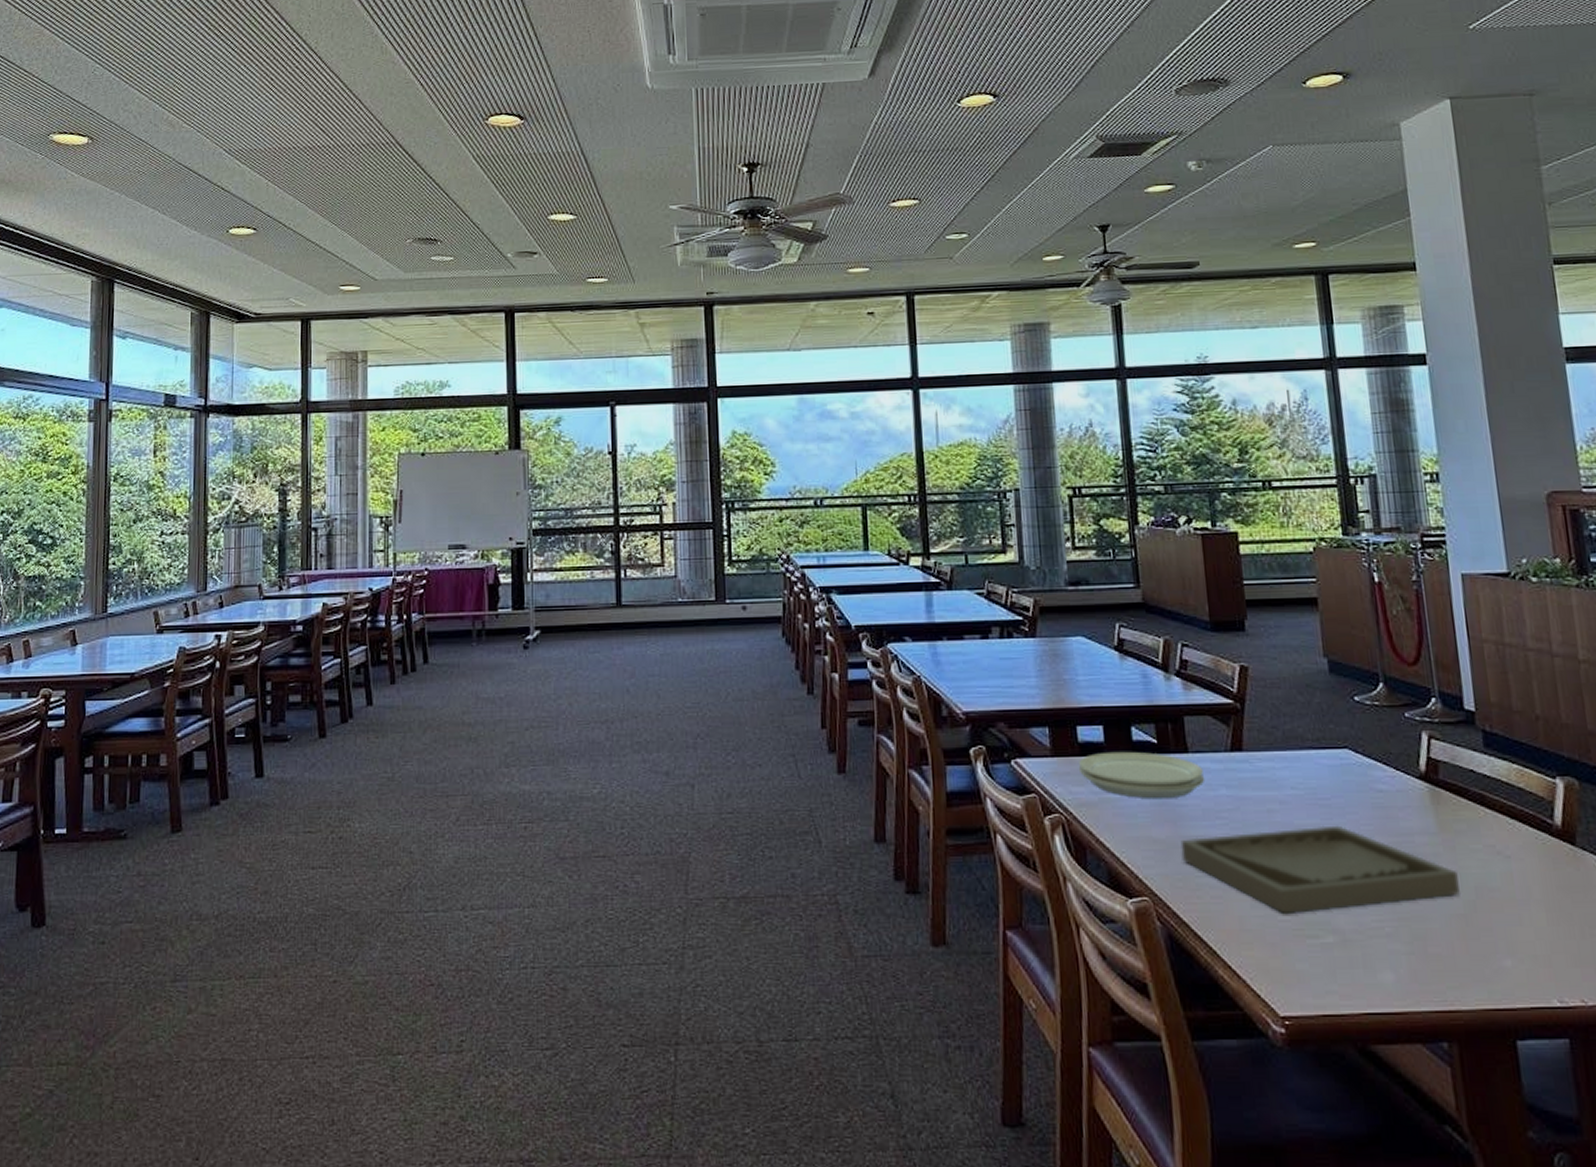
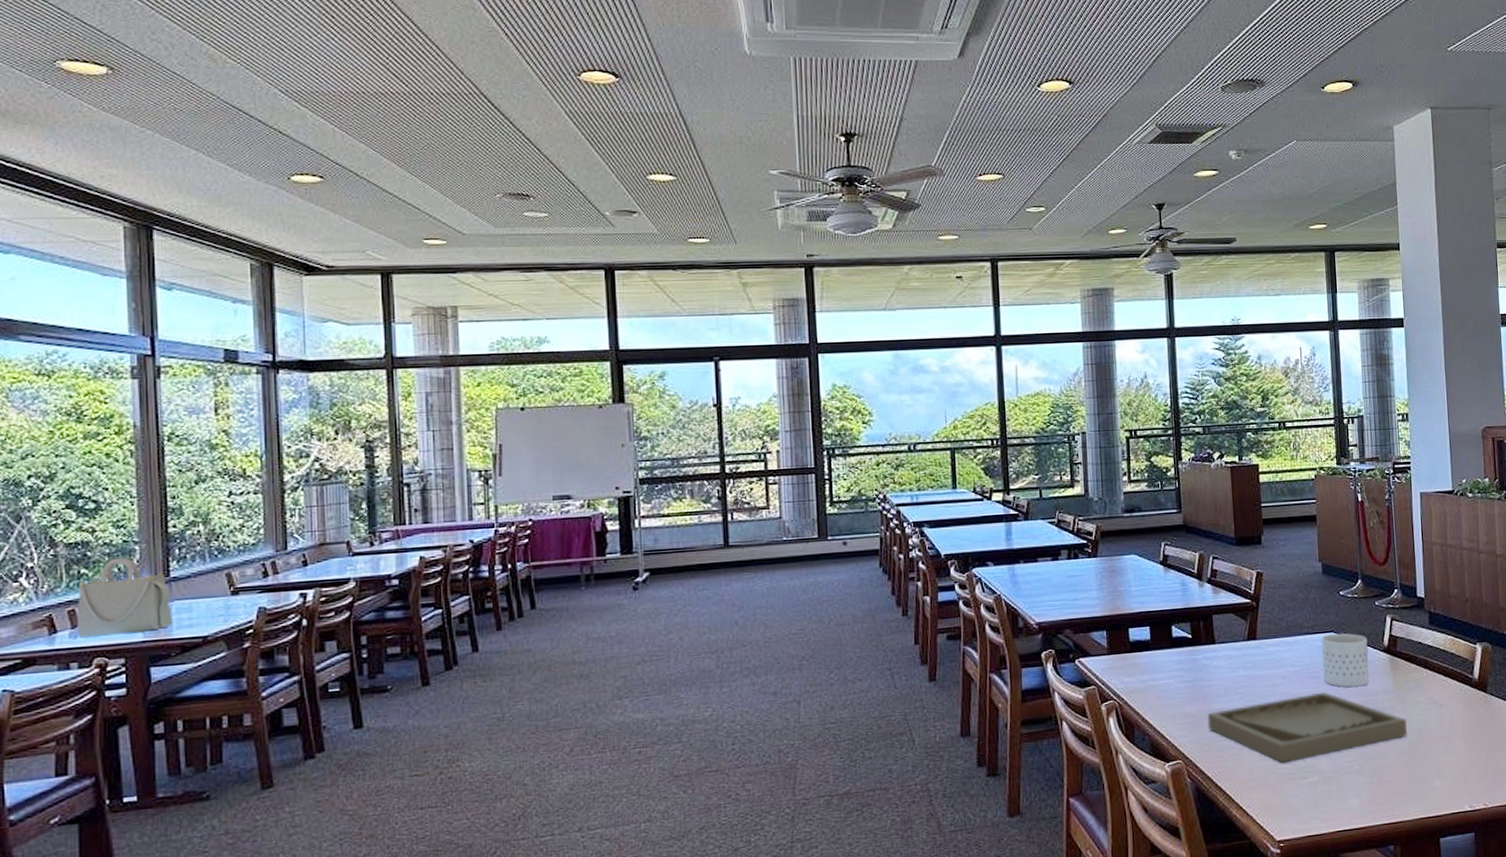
handbag: none [28,592,107,668] -> present [76,557,173,638]
plate: present [1078,751,1205,800] -> none [1129,645,1228,683]
mug: none [1331,750,1401,823] -> present [1321,633,1369,688]

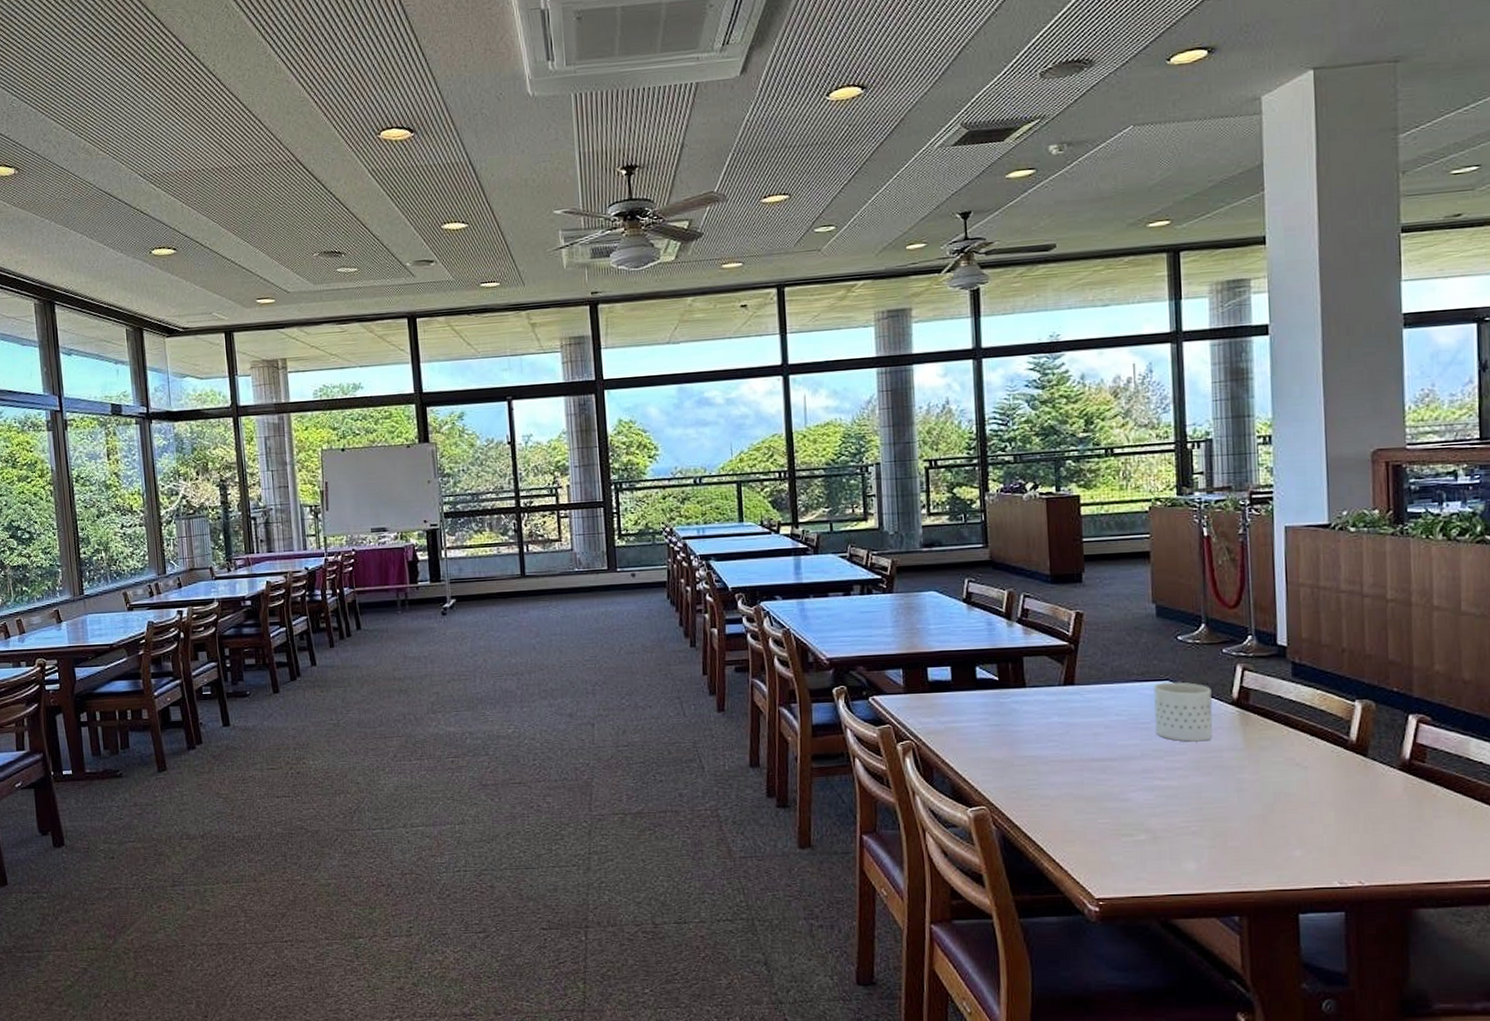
handbag: present [76,557,173,638] -> none [22,578,89,642]
tray: present [1207,691,1407,764] -> none [1016,744,1260,818]

